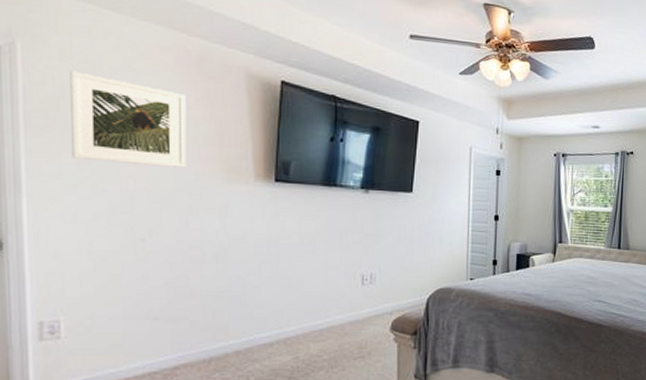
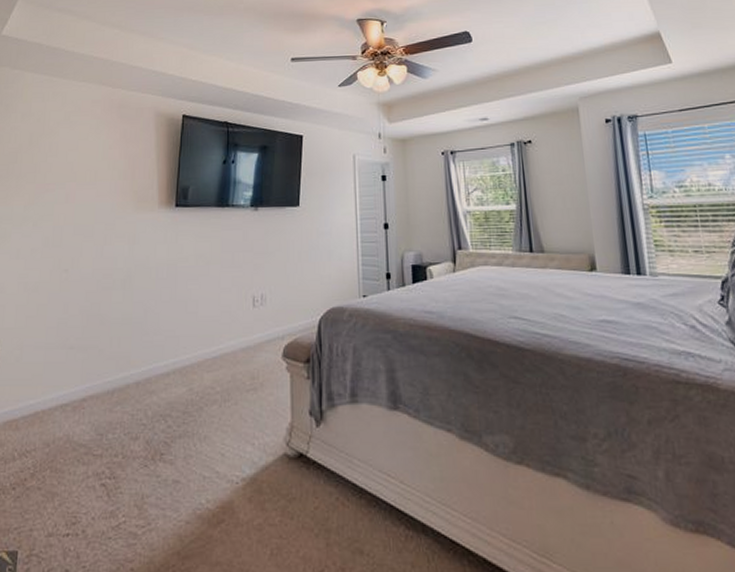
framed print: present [70,71,187,168] -> none [22,129,108,202]

